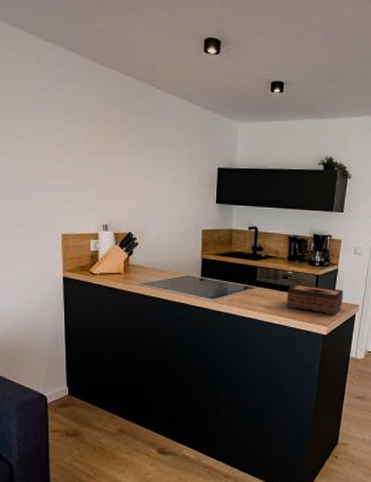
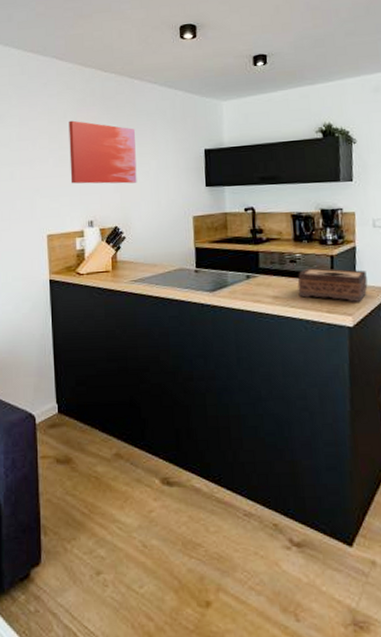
wall art: none [87,122,154,193] -> present [68,120,137,184]

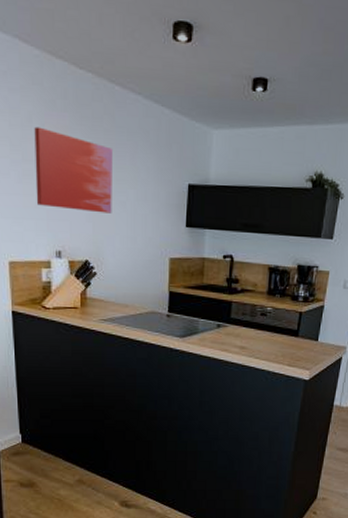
tissue box: present [297,267,368,302] -> none [264,321,329,358]

